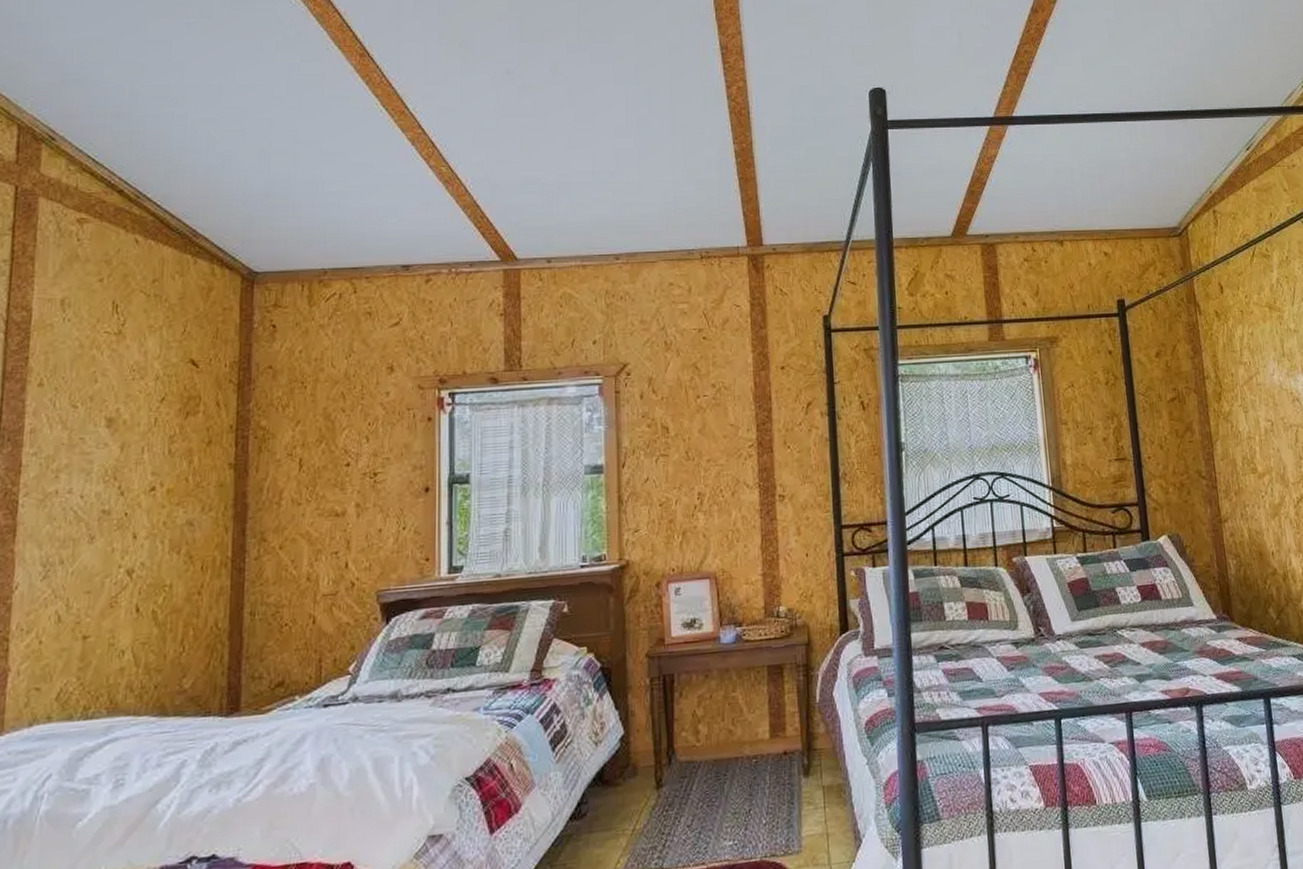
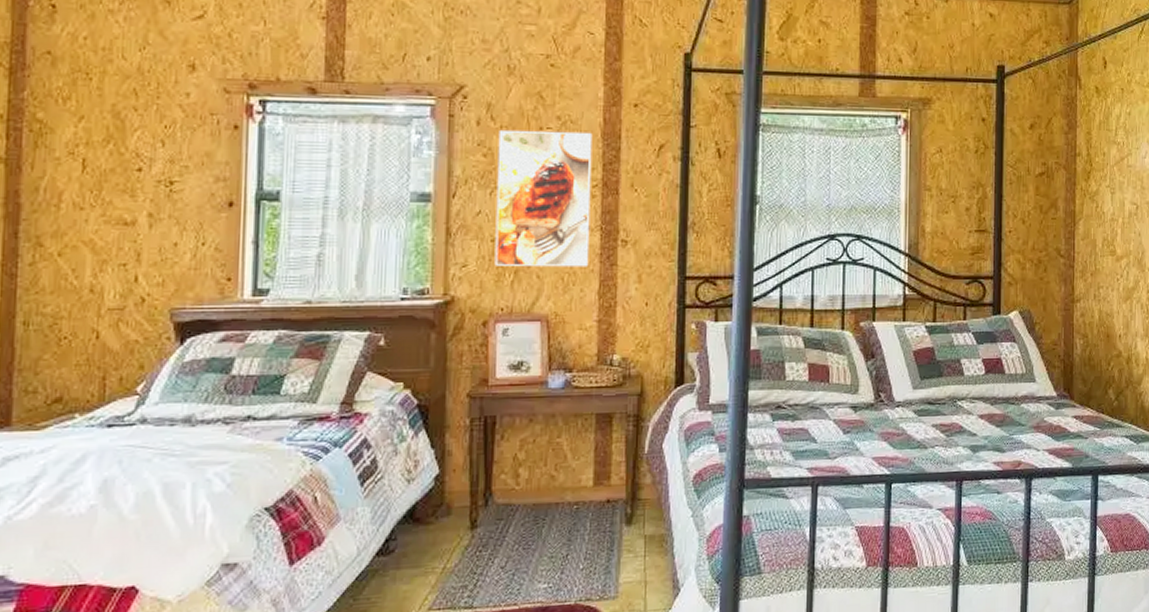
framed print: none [660,396,750,529] -> present [494,129,593,267]

